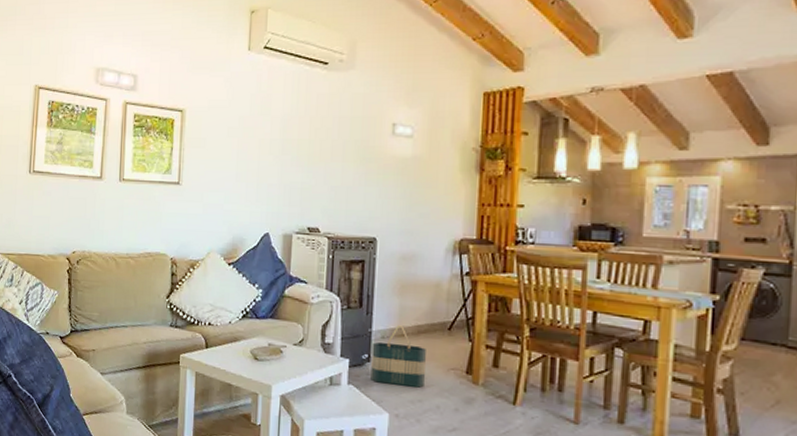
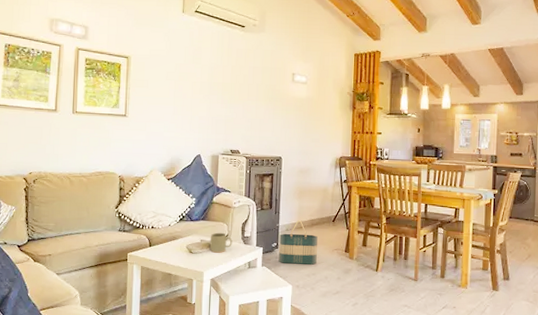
mug: none [279,335,309,363] -> present [209,232,233,253]

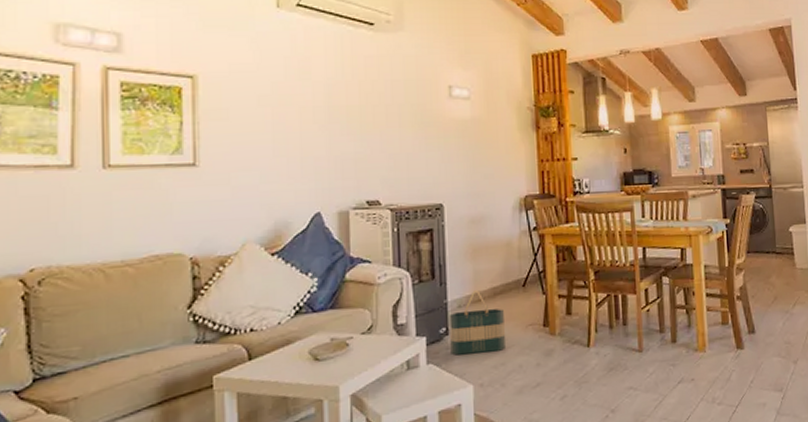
mug: present [209,232,233,253] -> none [345,323,380,355]

